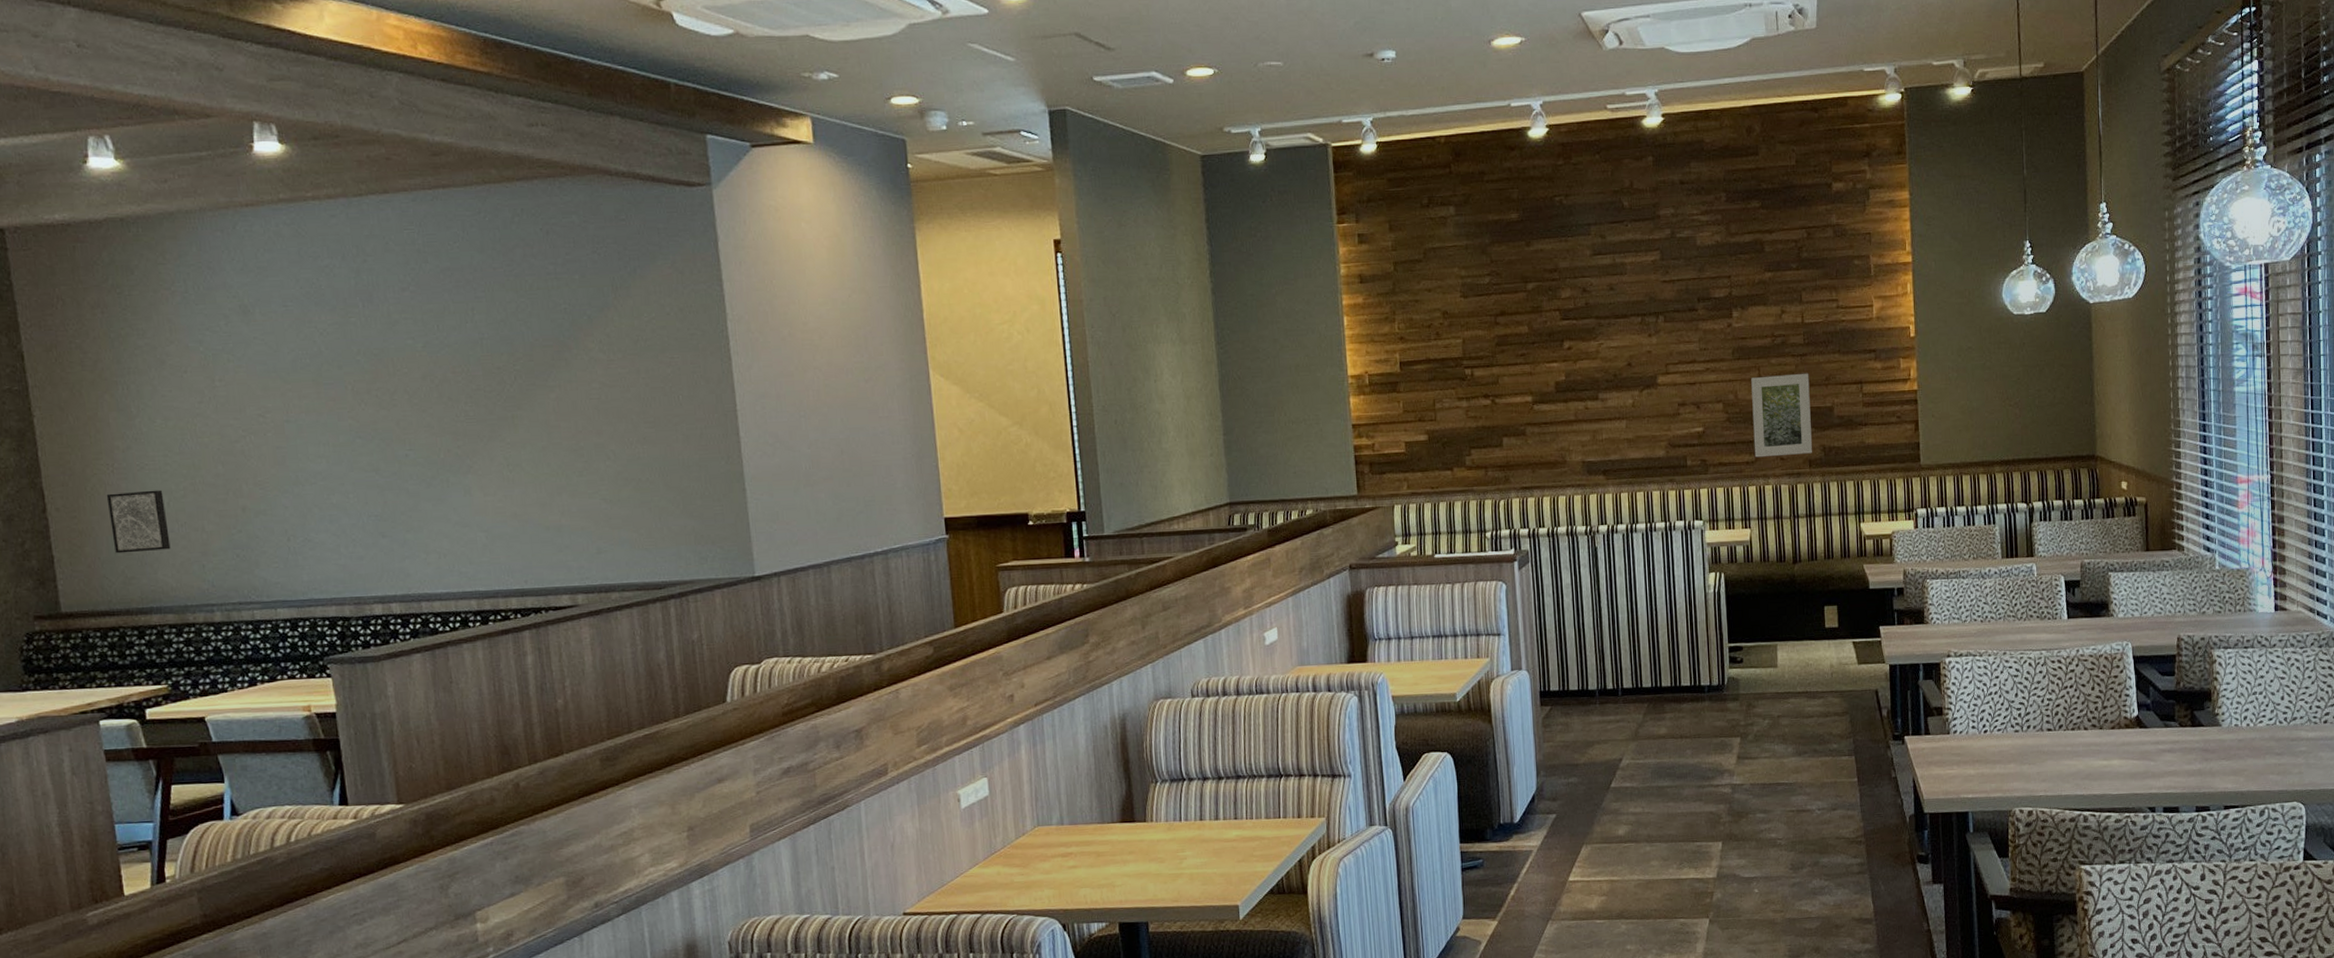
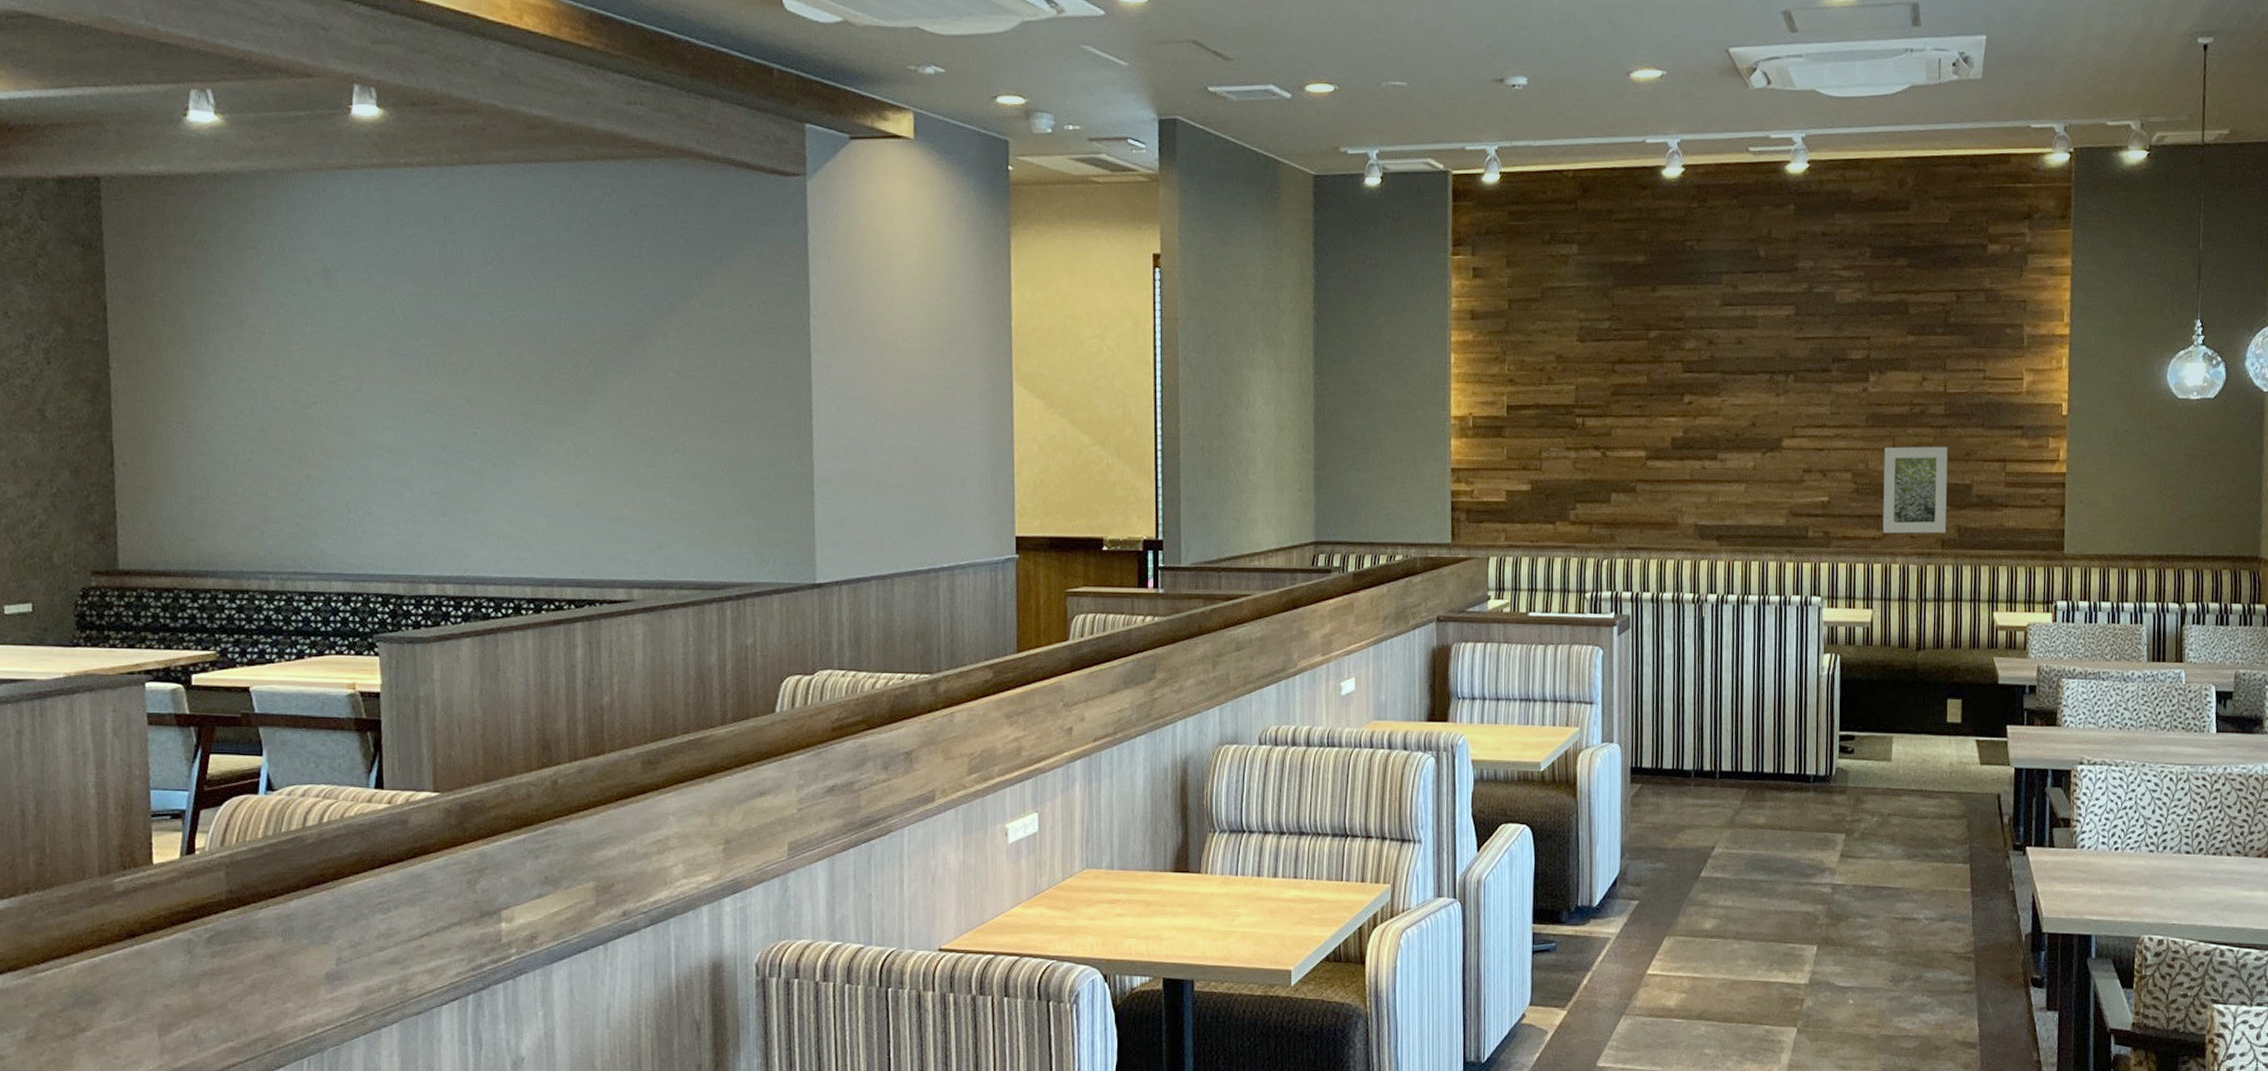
wall art: present [106,490,171,554] -> none [174,451,232,514]

